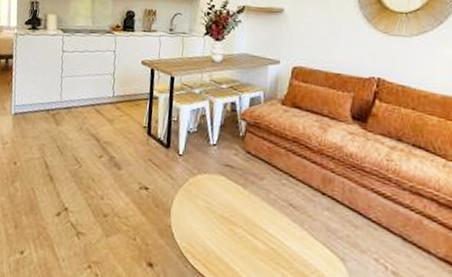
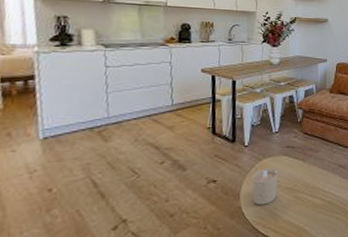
candle: none [183,185,213,231] -> present [252,168,278,205]

